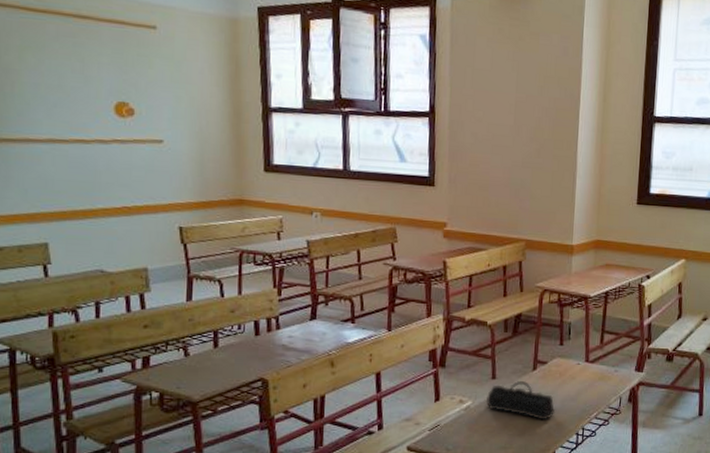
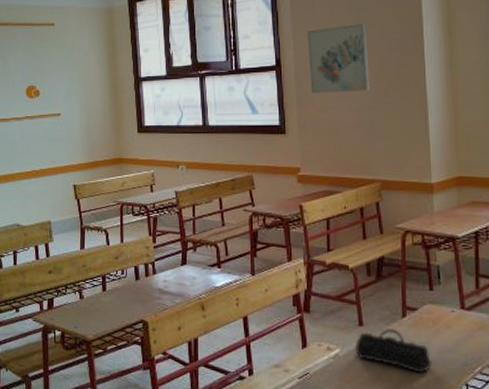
wall art: none [464,77,527,149] -> present [307,24,370,94]

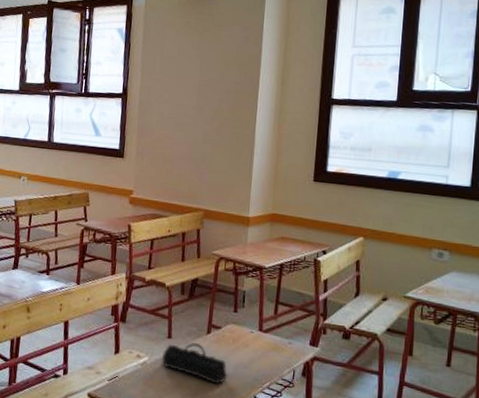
wall art: present [307,24,370,94] -> none [151,63,210,127]

